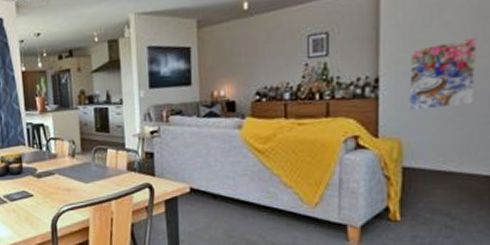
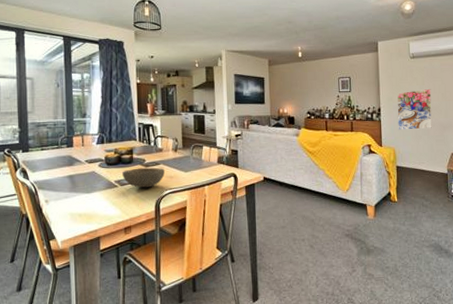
bowl: none [11,178,61,204] -> present [122,167,165,188]

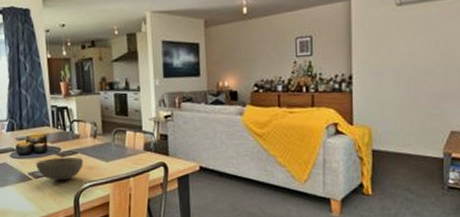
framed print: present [397,88,432,130] -> none [375,45,425,104]

